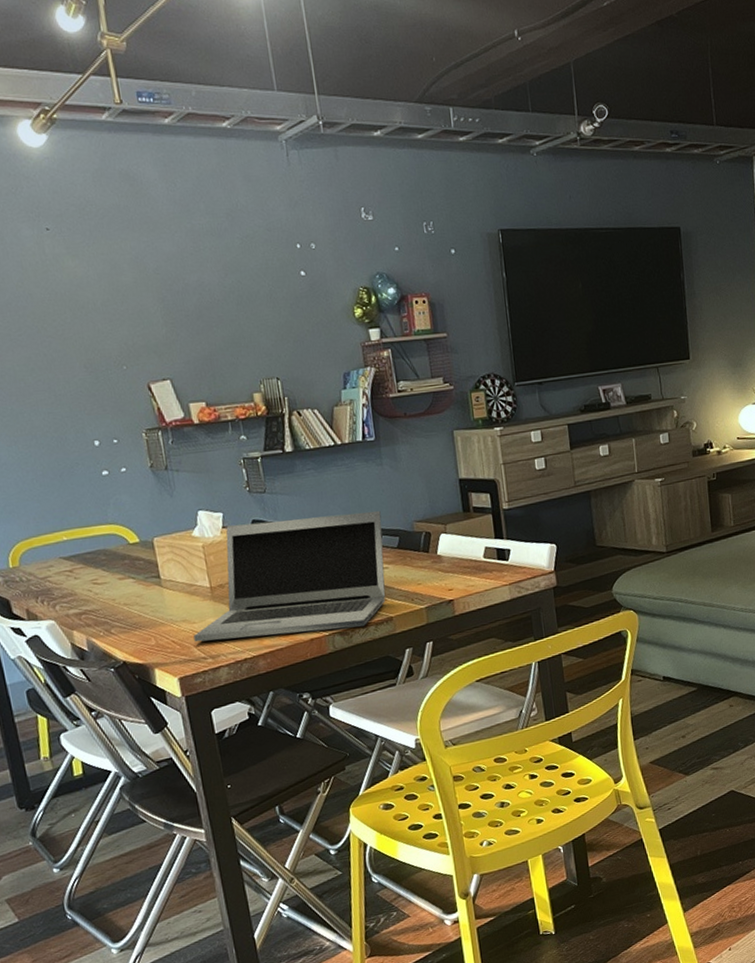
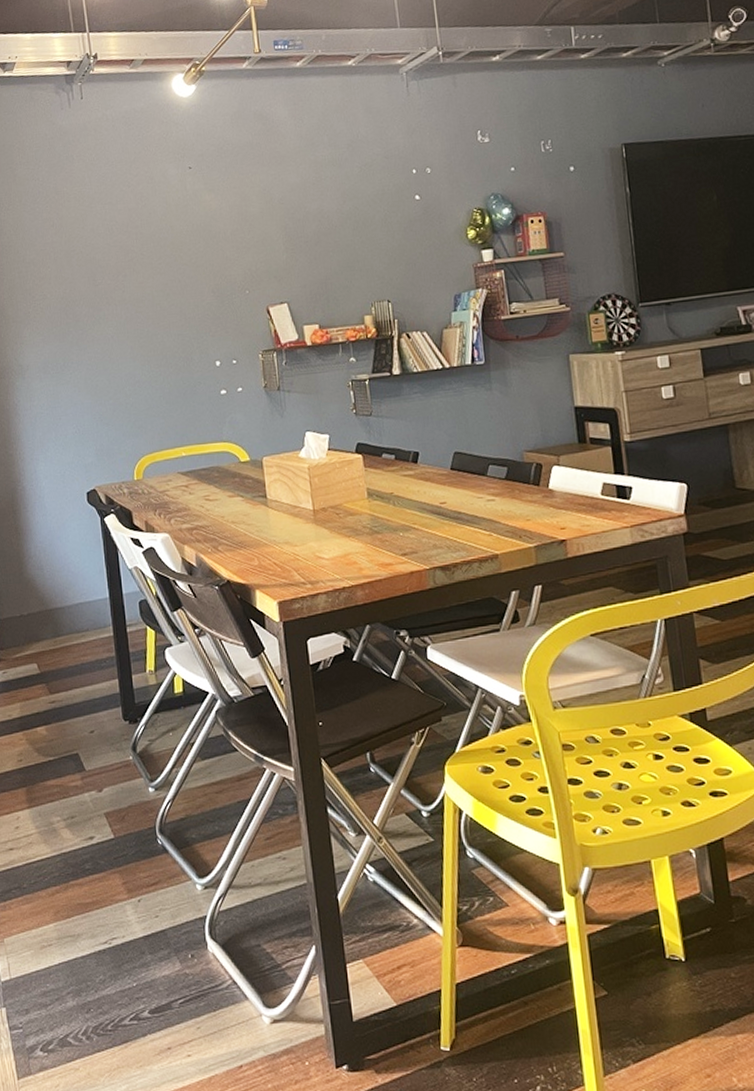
laptop: present [193,510,386,643] -> none [294,438,492,566]

